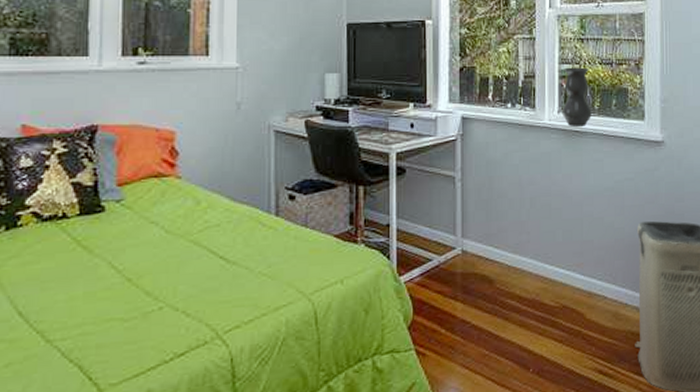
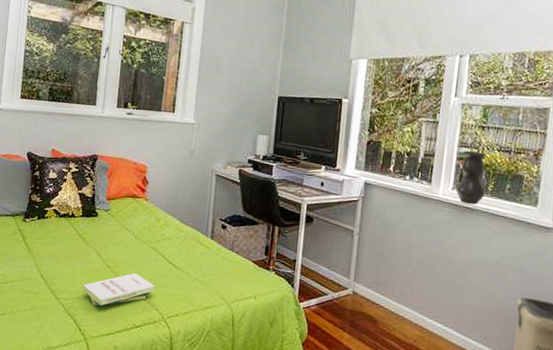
books: none [89,280,202,340] -> present [82,272,156,307]

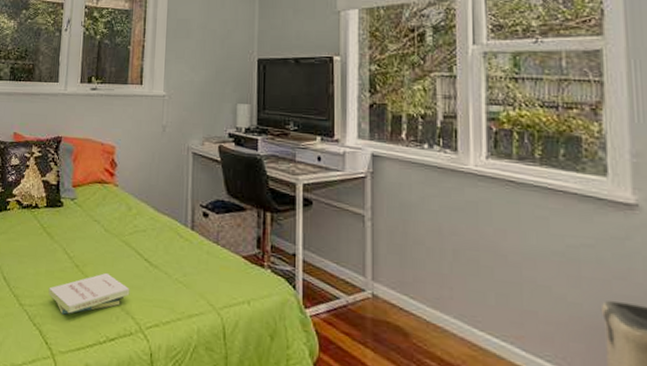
vase: present [455,150,488,205] -> none [491,109,531,178]

